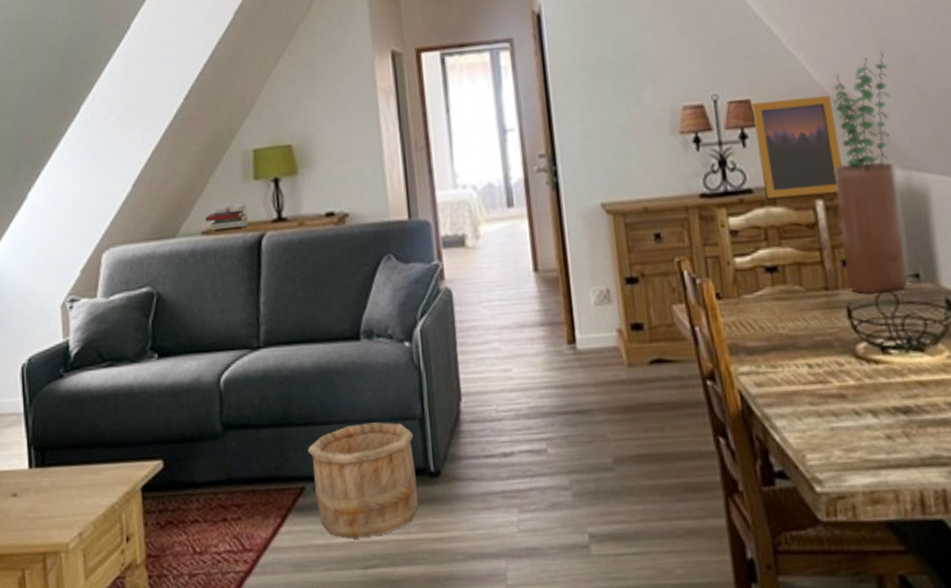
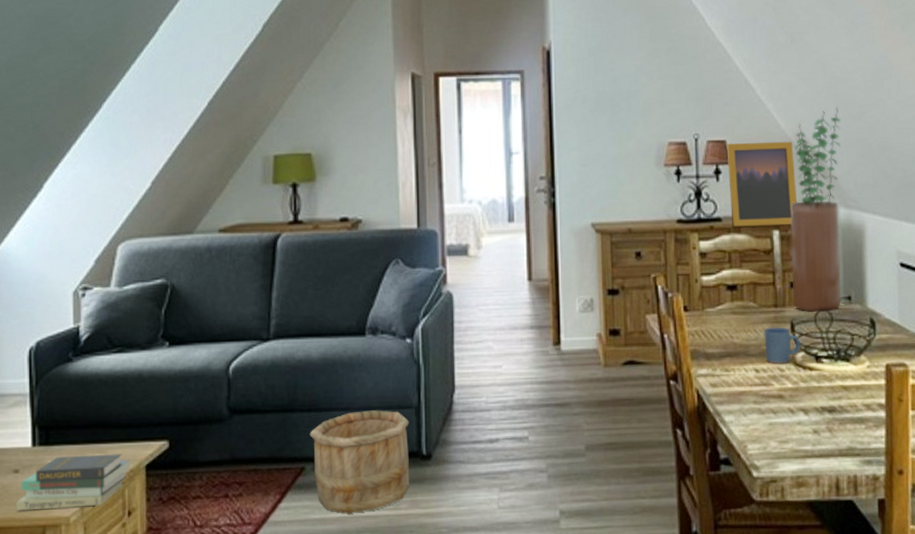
books: none [16,475,126,537] -> present [16,453,131,511]
books: present [205,204,249,231] -> none [223,206,266,229]
mug: none [814,313,862,358] -> present [764,327,802,365]

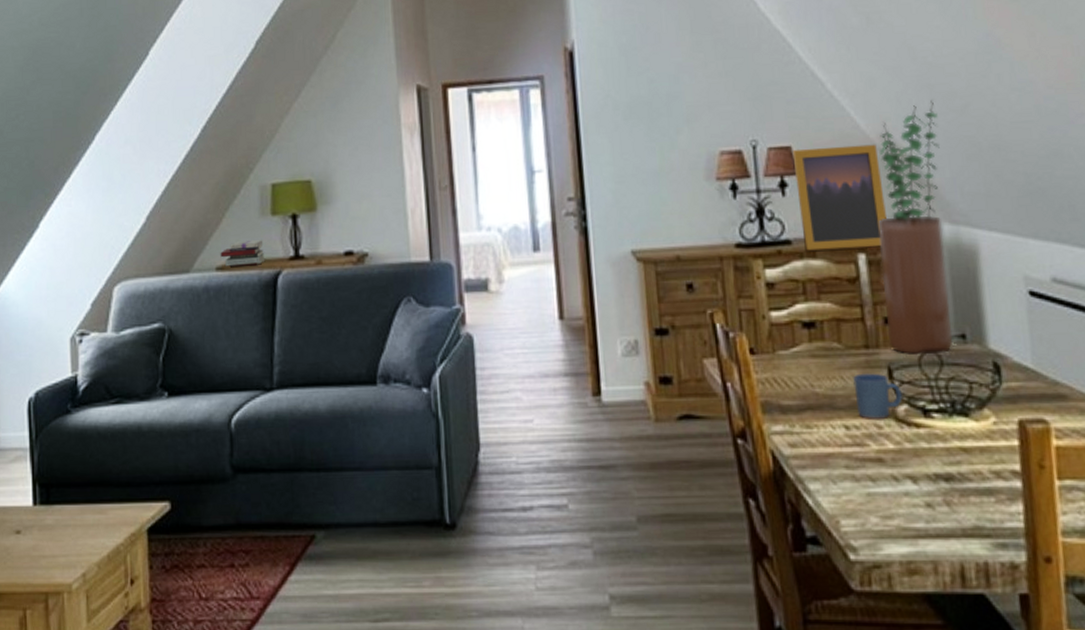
books: present [16,453,131,511] -> none [18,515,132,576]
books: none [223,206,266,229] -> present [220,240,266,267]
wooden bucket: present [309,410,409,514] -> none [319,471,432,591]

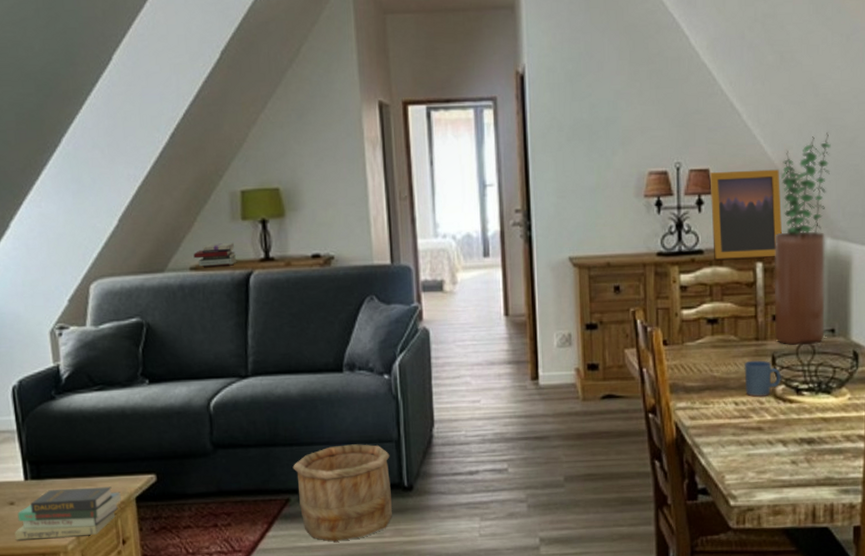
books: none [18,515,132,576] -> present [15,486,121,540]
wooden bucket: none [319,471,432,591] -> present [292,444,392,542]

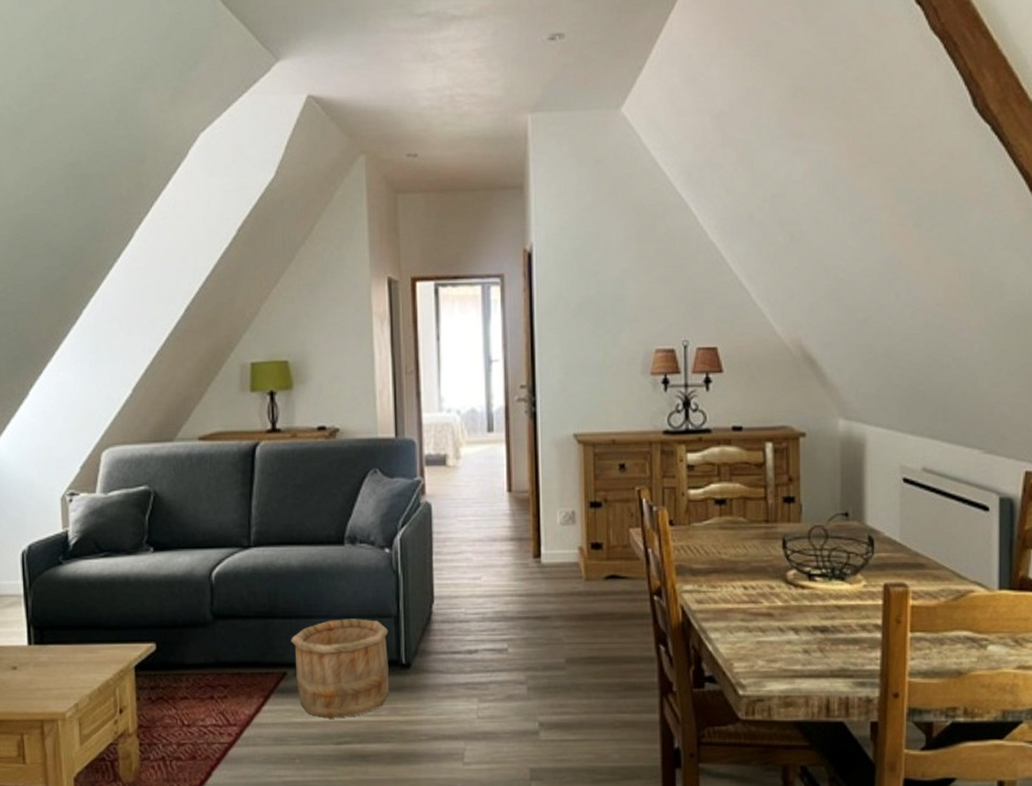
books: present [15,486,121,540] -> none [15,654,121,706]
books: present [193,243,237,267] -> none [202,414,245,437]
picture frame: present [709,169,782,260] -> none [717,348,792,439]
mug: present [744,360,782,398] -> none [753,543,793,582]
vase: present [774,132,831,346] -> none [784,312,843,529]

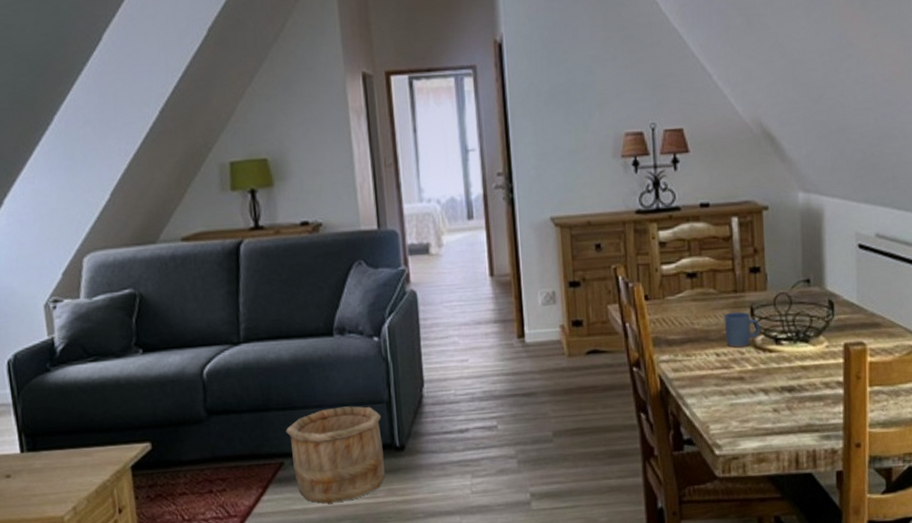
mug: none [753,543,793,582] -> present [724,311,761,348]

